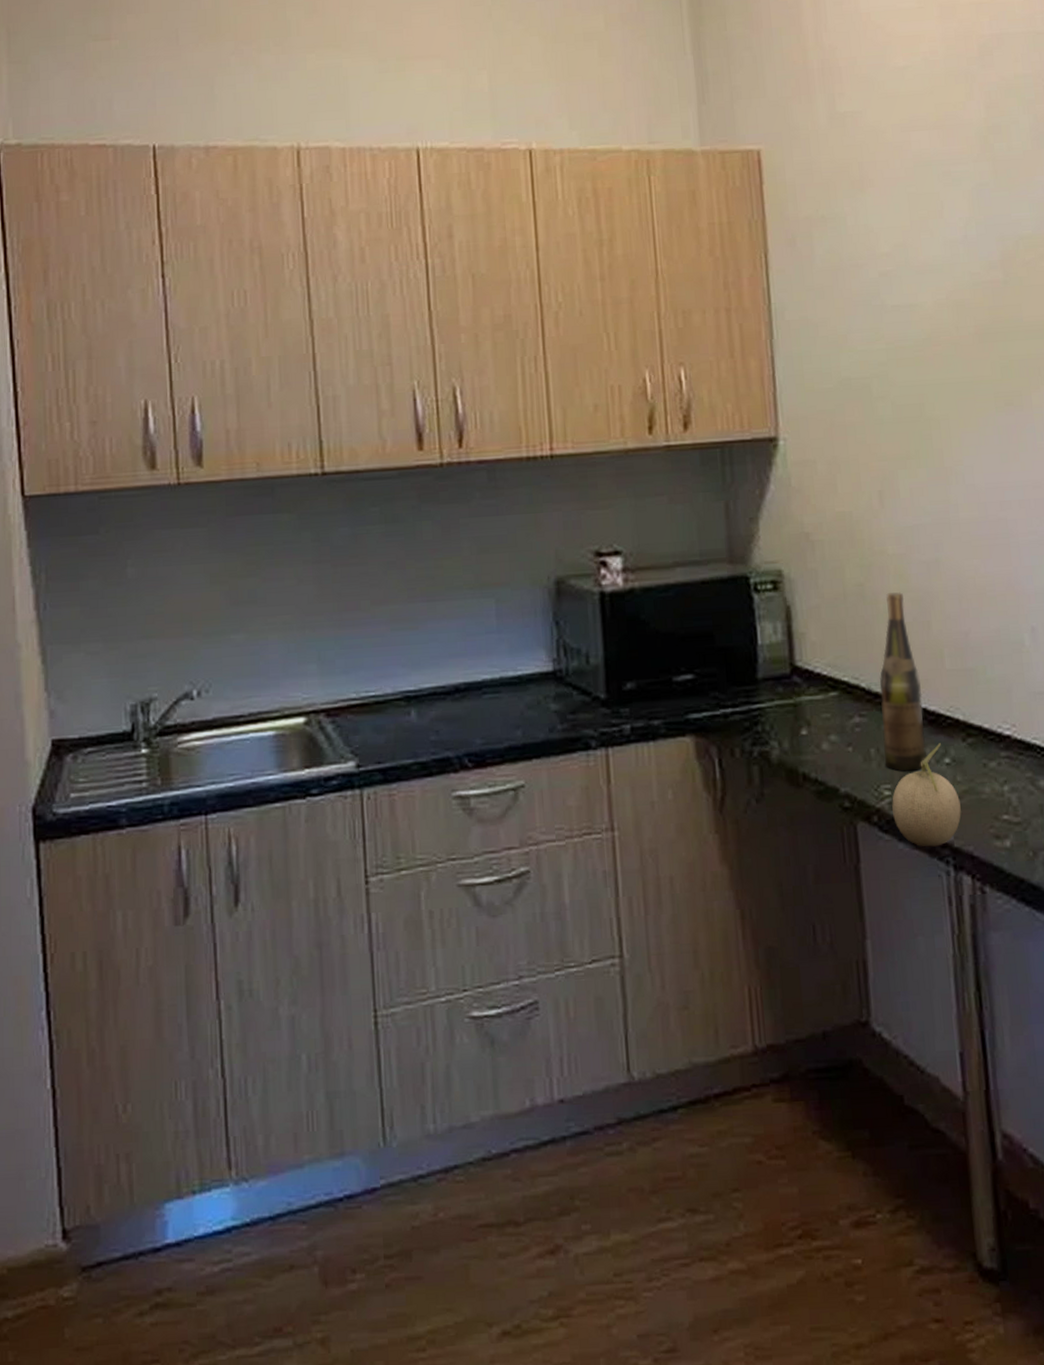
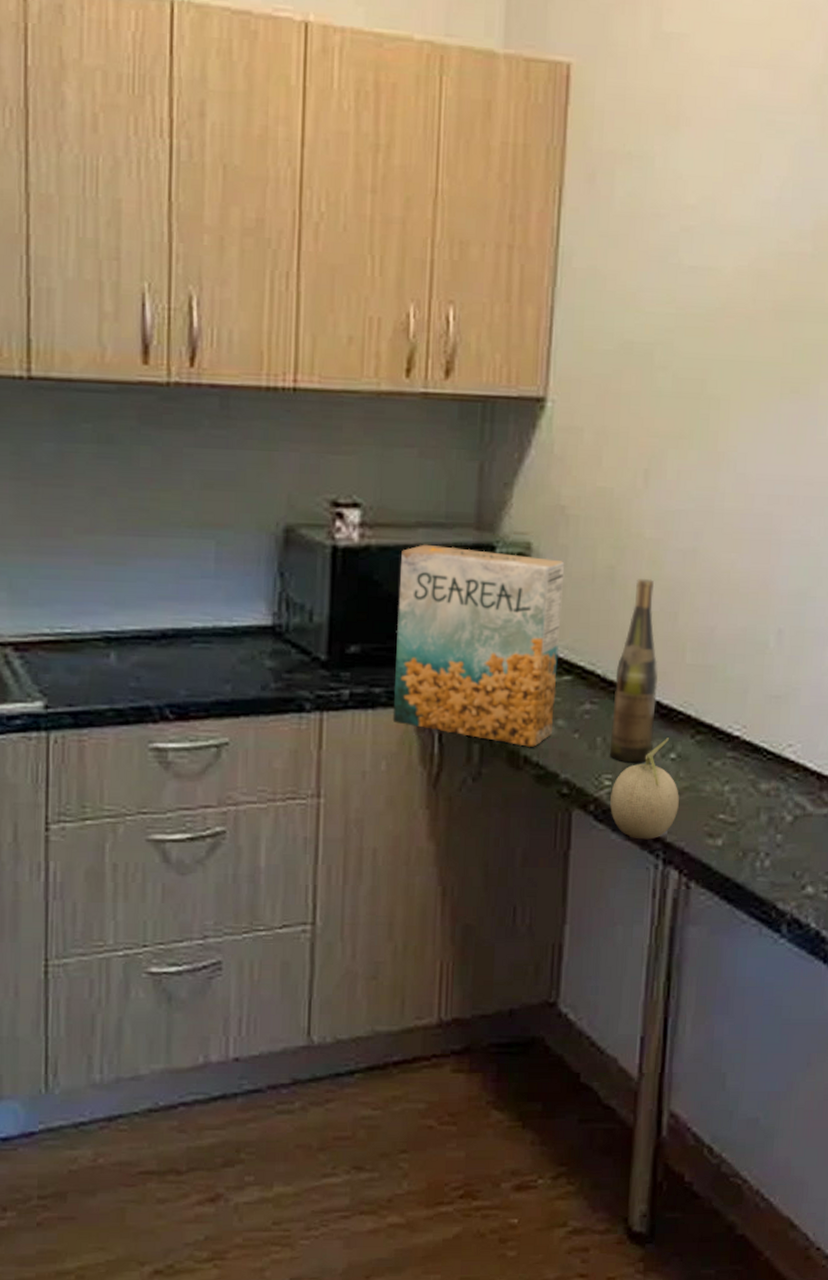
cereal box: none [663,581,826,764] -> present [392,544,565,747]

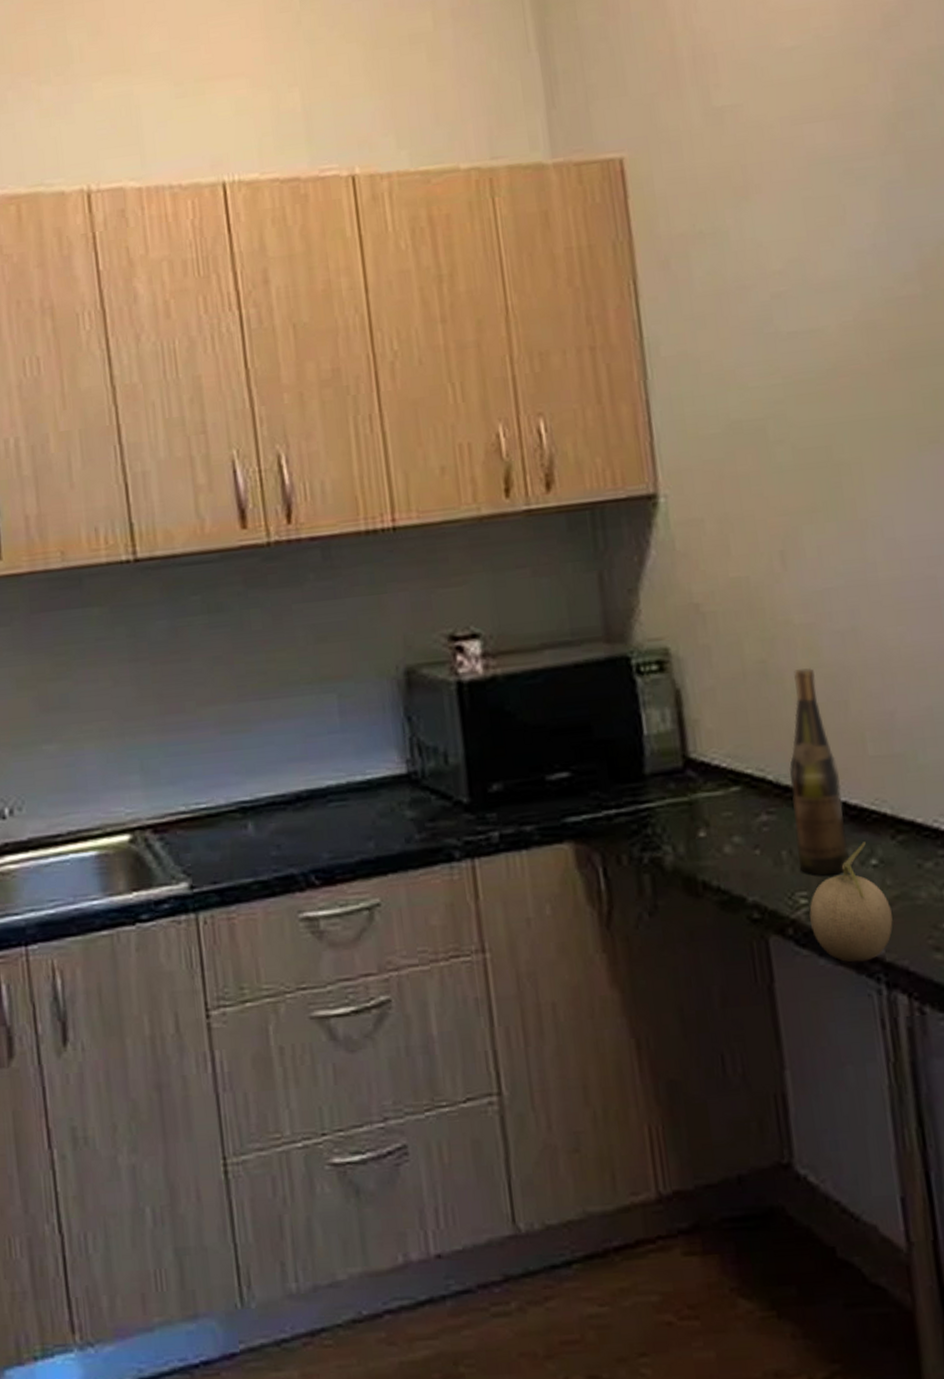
cereal box: present [392,544,565,747] -> none [530,662,729,871]

